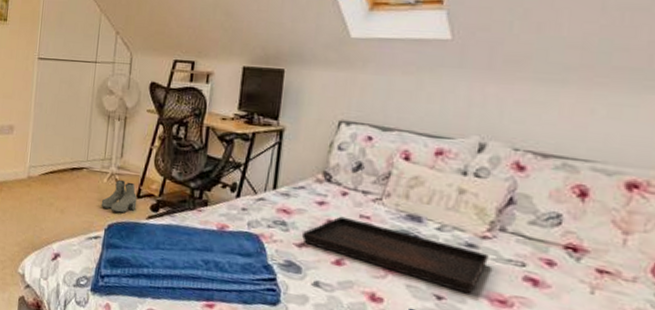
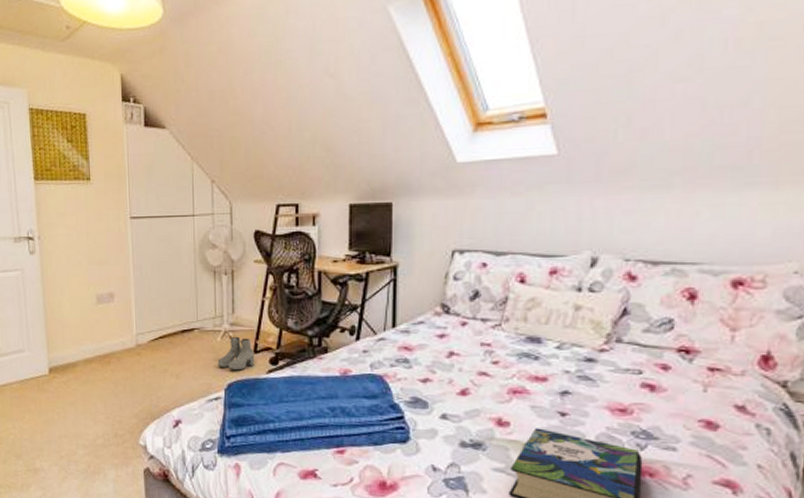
serving tray: present [302,216,489,294] -> none [426,347,607,407]

